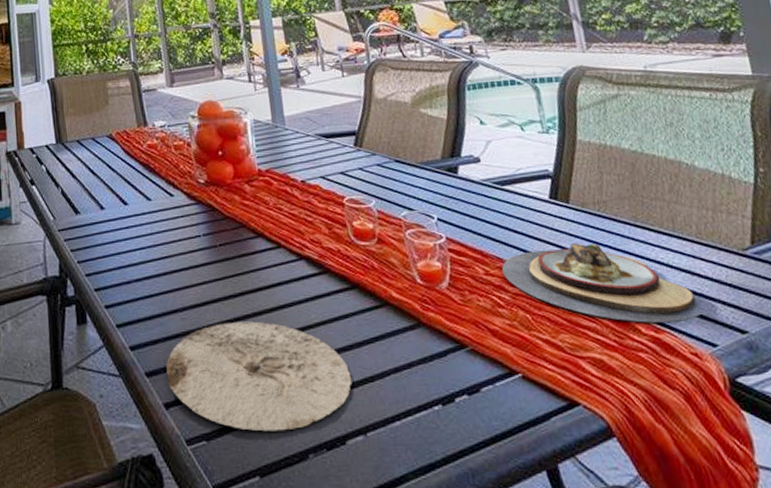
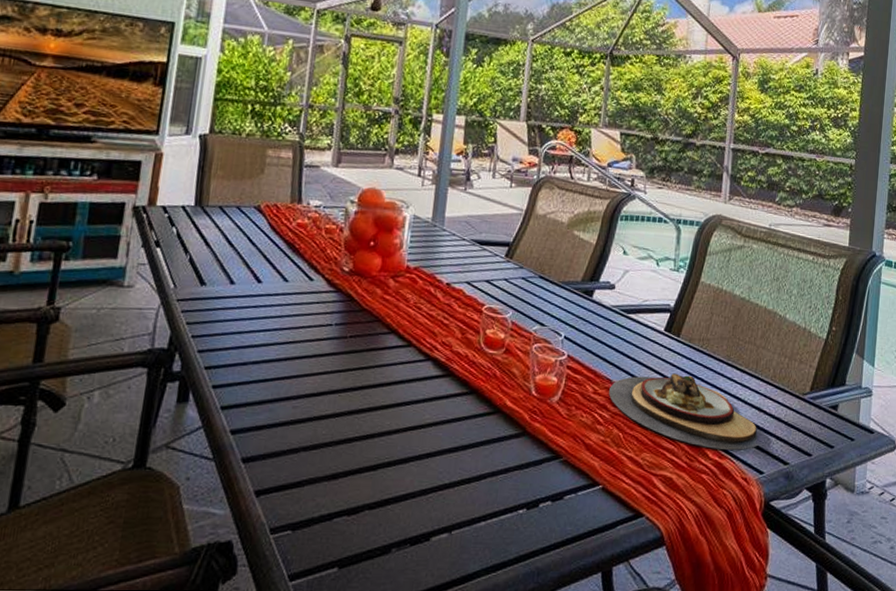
plate: present [166,321,353,432] -> none [264,415,451,525]

